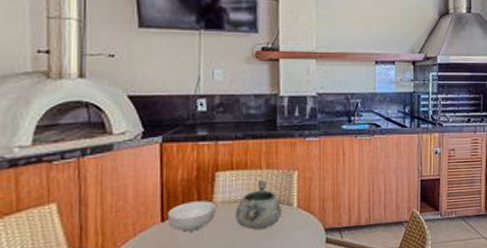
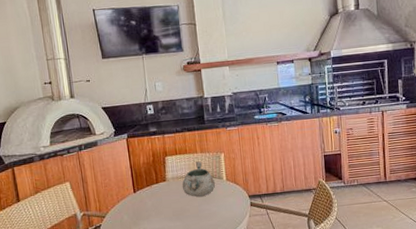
cereal bowl: present [168,200,217,232] -> none [137,177,169,199]

